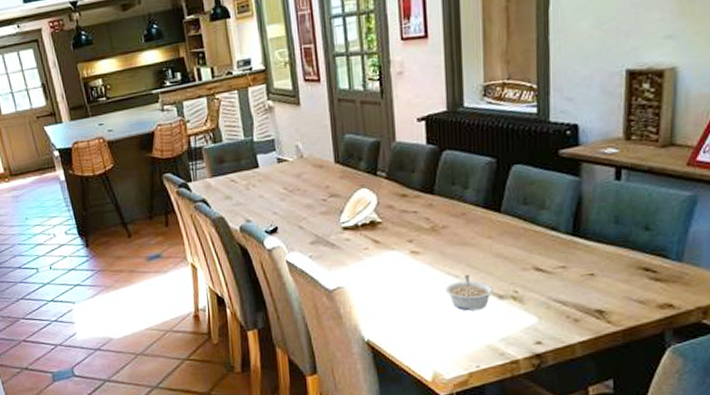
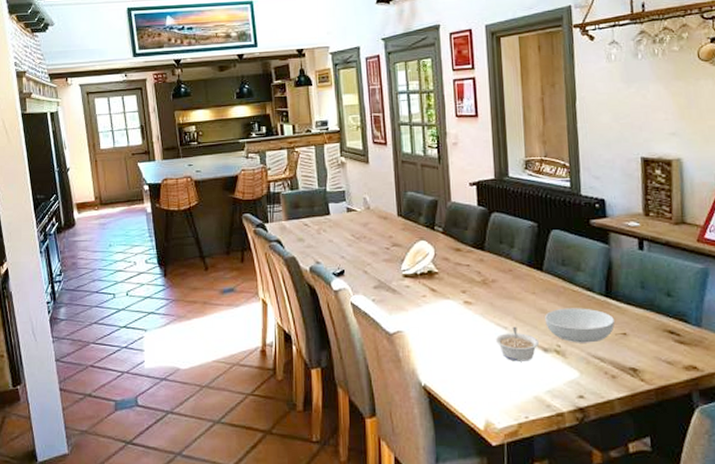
serving bowl: none [501,249,582,288] -> present [545,308,615,343]

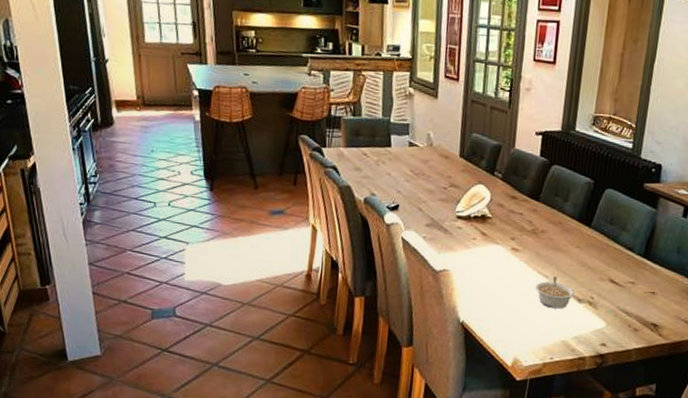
serving bowl: present [545,308,615,343] -> none [584,263,648,298]

